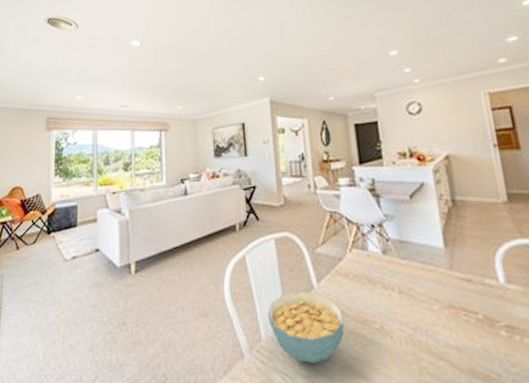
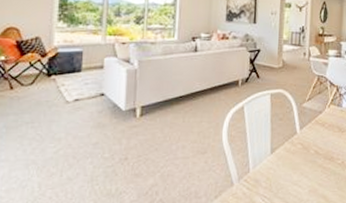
cereal bowl: present [267,291,345,363] -> none [256,135,317,188]

